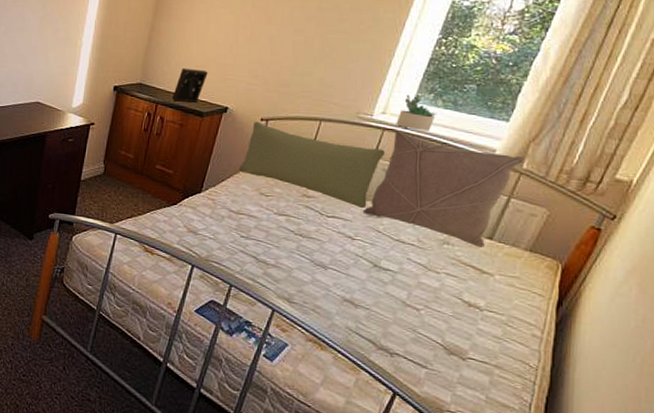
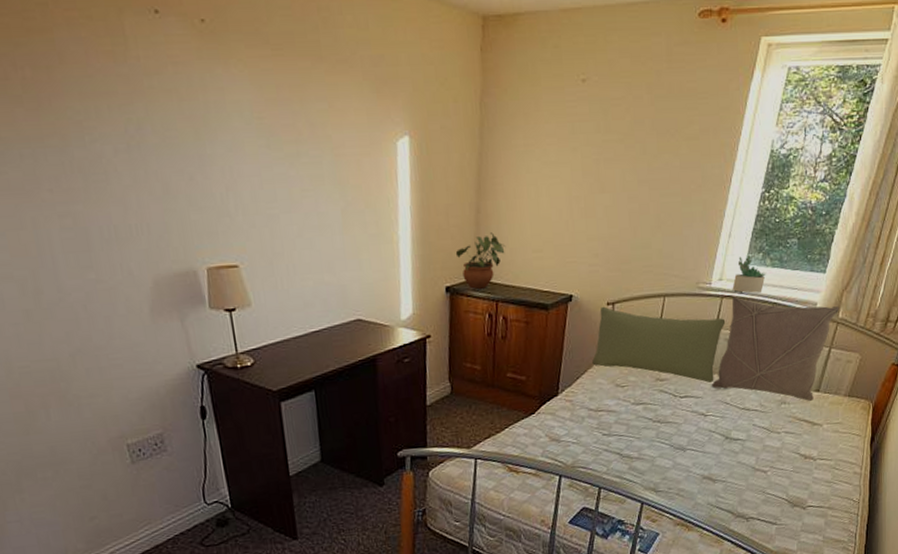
potted plant: none [127,47,172,91] -> present [455,232,506,289]
picture frame: present [171,68,208,103] -> none [511,254,547,296]

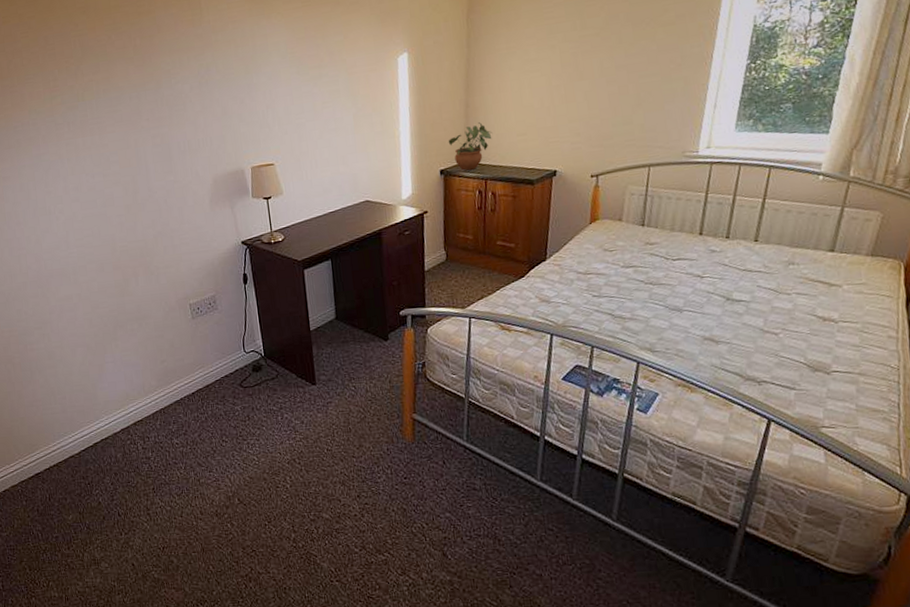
pillow: present [592,306,726,384] -> none [579,178,718,246]
pillow: present [712,295,840,401] -> none [707,161,850,262]
succulent plant: present [732,255,767,294] -> none [721,122,760,159]

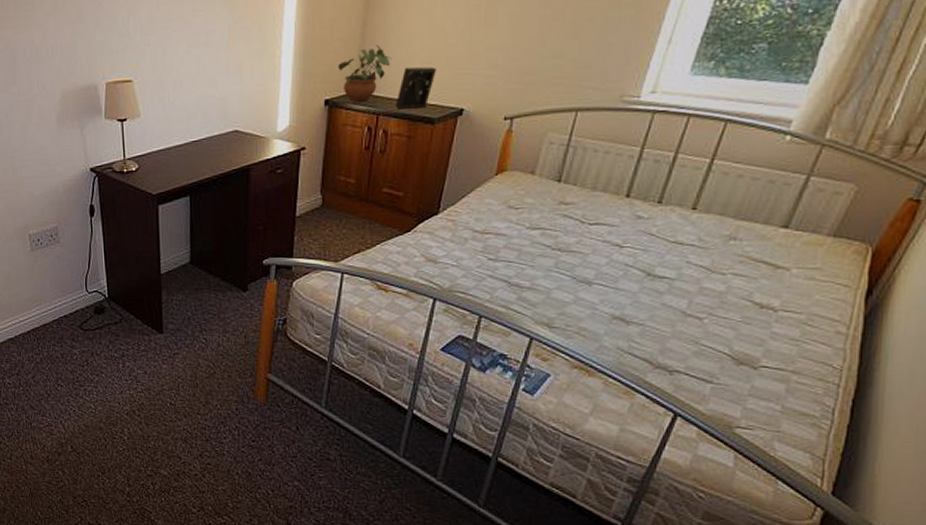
picture frame: none [499,137,531,174] -> present [394,66,436,110]

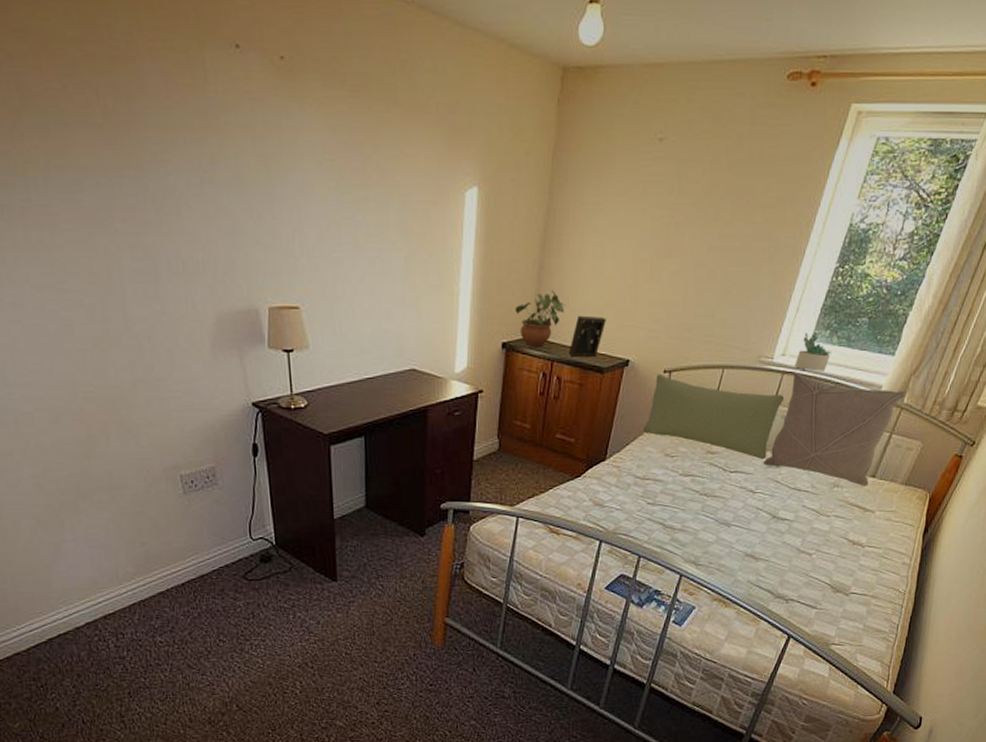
pillow: none [482,121,657,211] -> present [643,373,785,460]
pillow: none [633,110,827,239] -> present [764,372,905,486]
succulent plant: none [668,64,720,108] -> present [794,332,833,371]

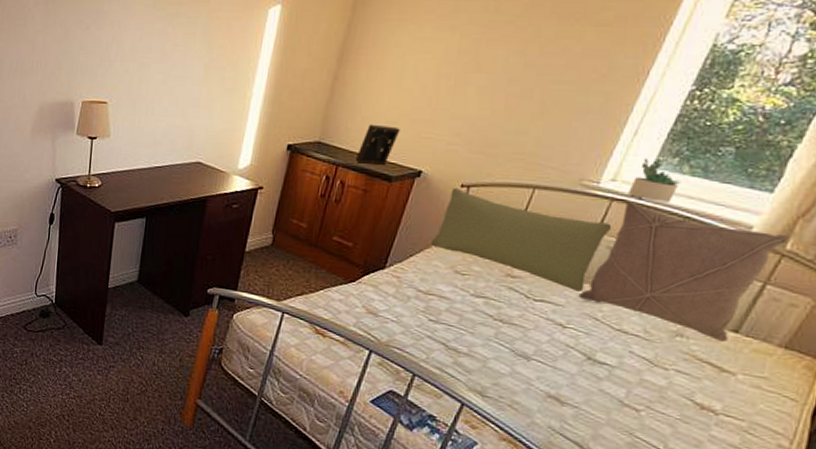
potted plant: present [514,291,566,347] -> none [304,99,358,151]

